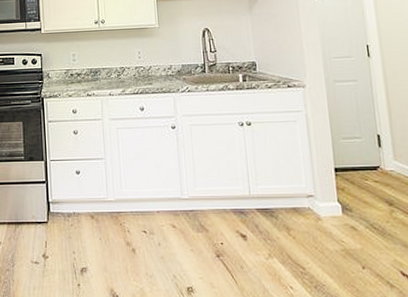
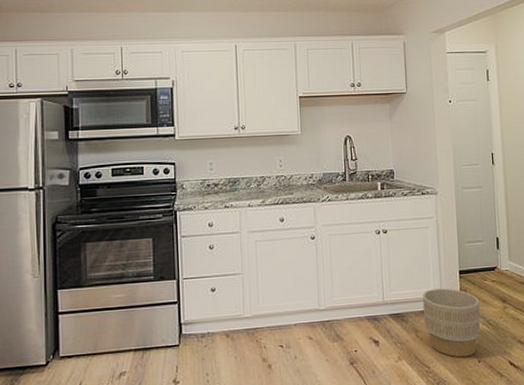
planter: none [293,186,364,261] -> present [423,288,481,358]

